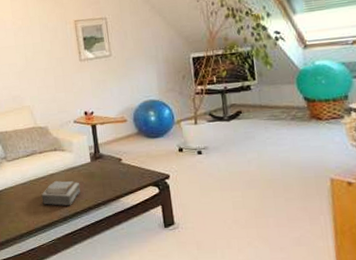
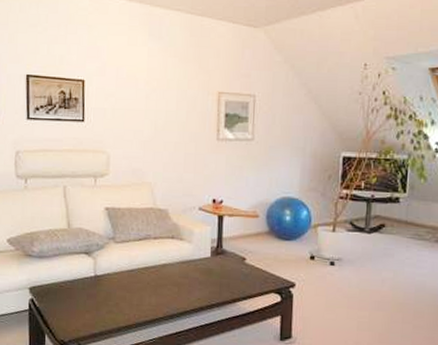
bible: present [41,181,80,206] -> none [148,273,195,302]

